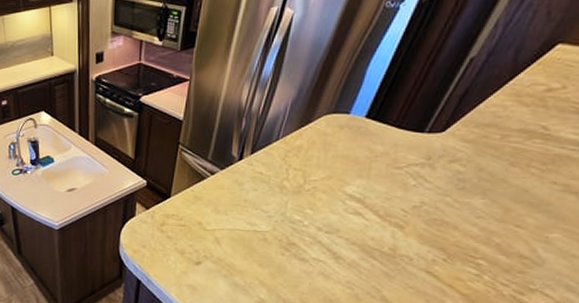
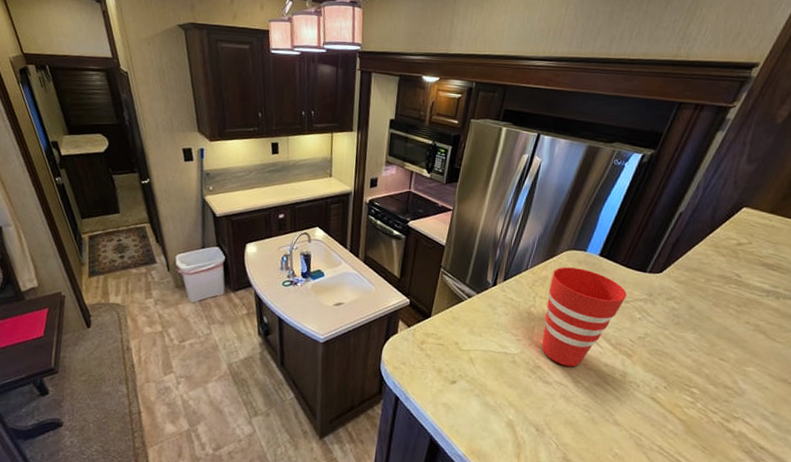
cup: none [296,133,400,242] -> present [541,267,627,367]

